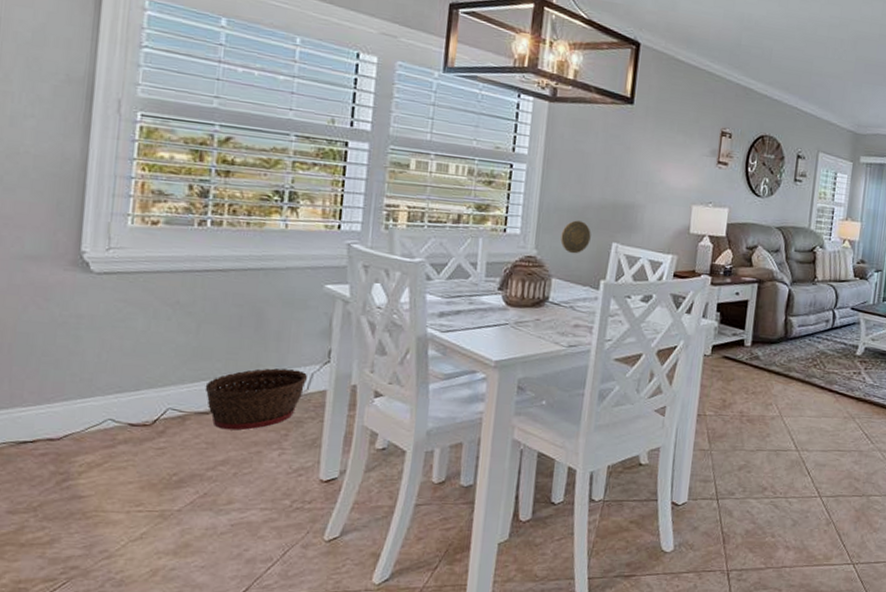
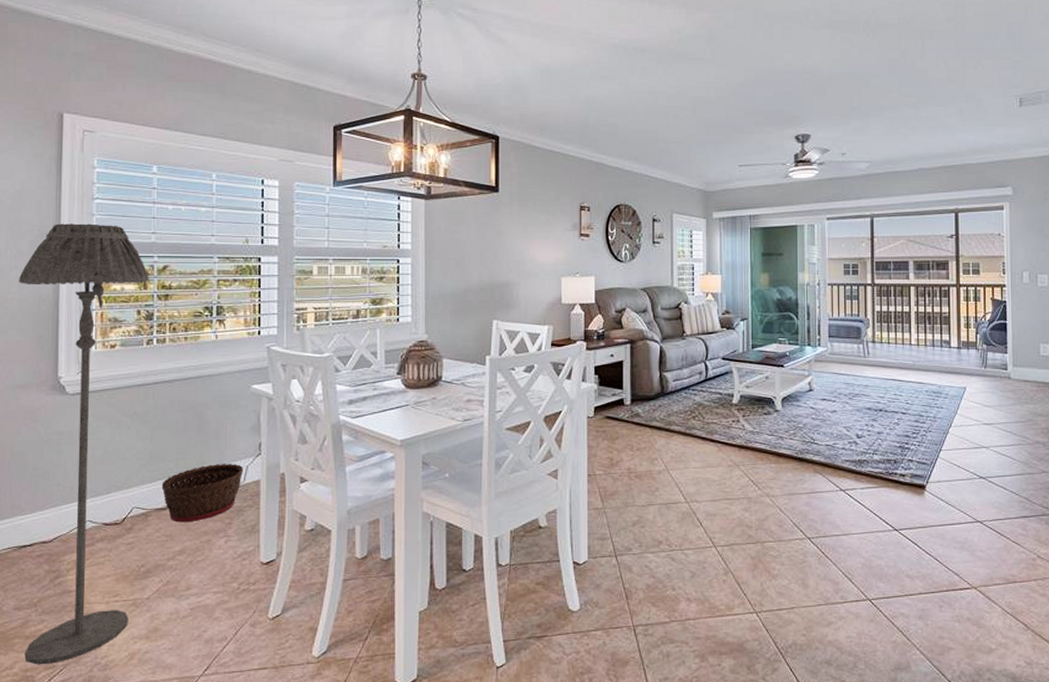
floor lamp: none [17,70,207,577] -> present [19,223,149,665]
decorative plate: present [560,220,591,254] -> none [447,304,473,335]

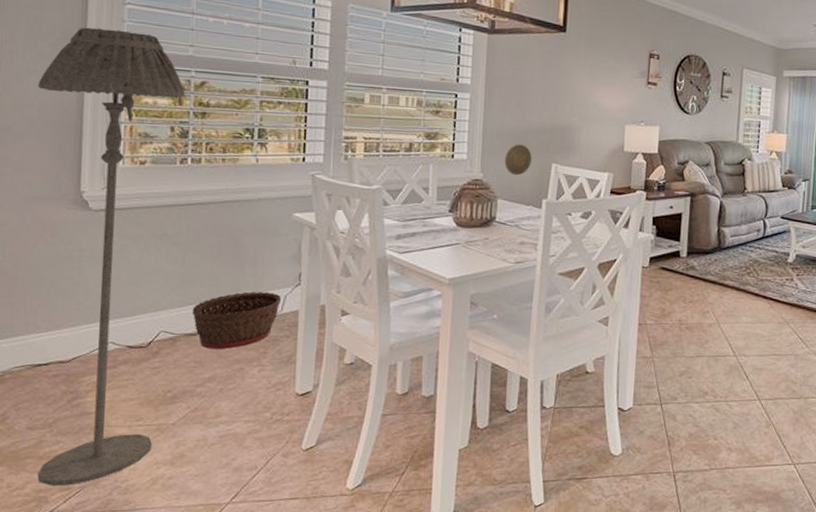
decorative plate: none [447,304,473,335] -> present [504,144,532,176]

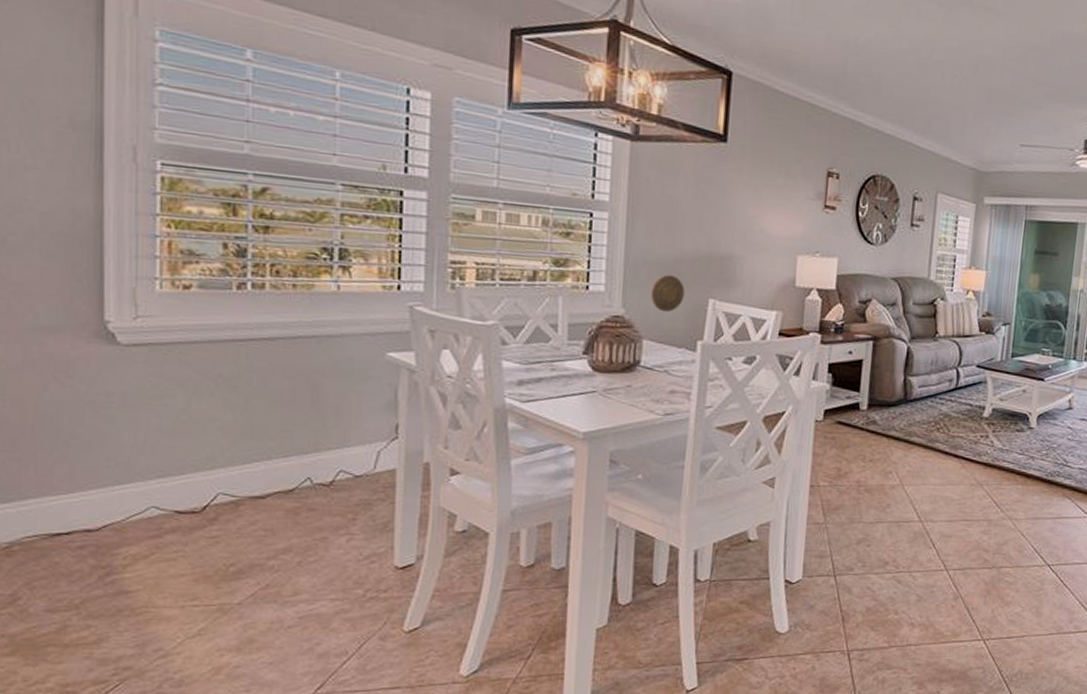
floor lamp: present [37,27,185,486] -> none [40,112,241,679]
basket: present [192,292,281,350] -> none [258,446,373,515]

